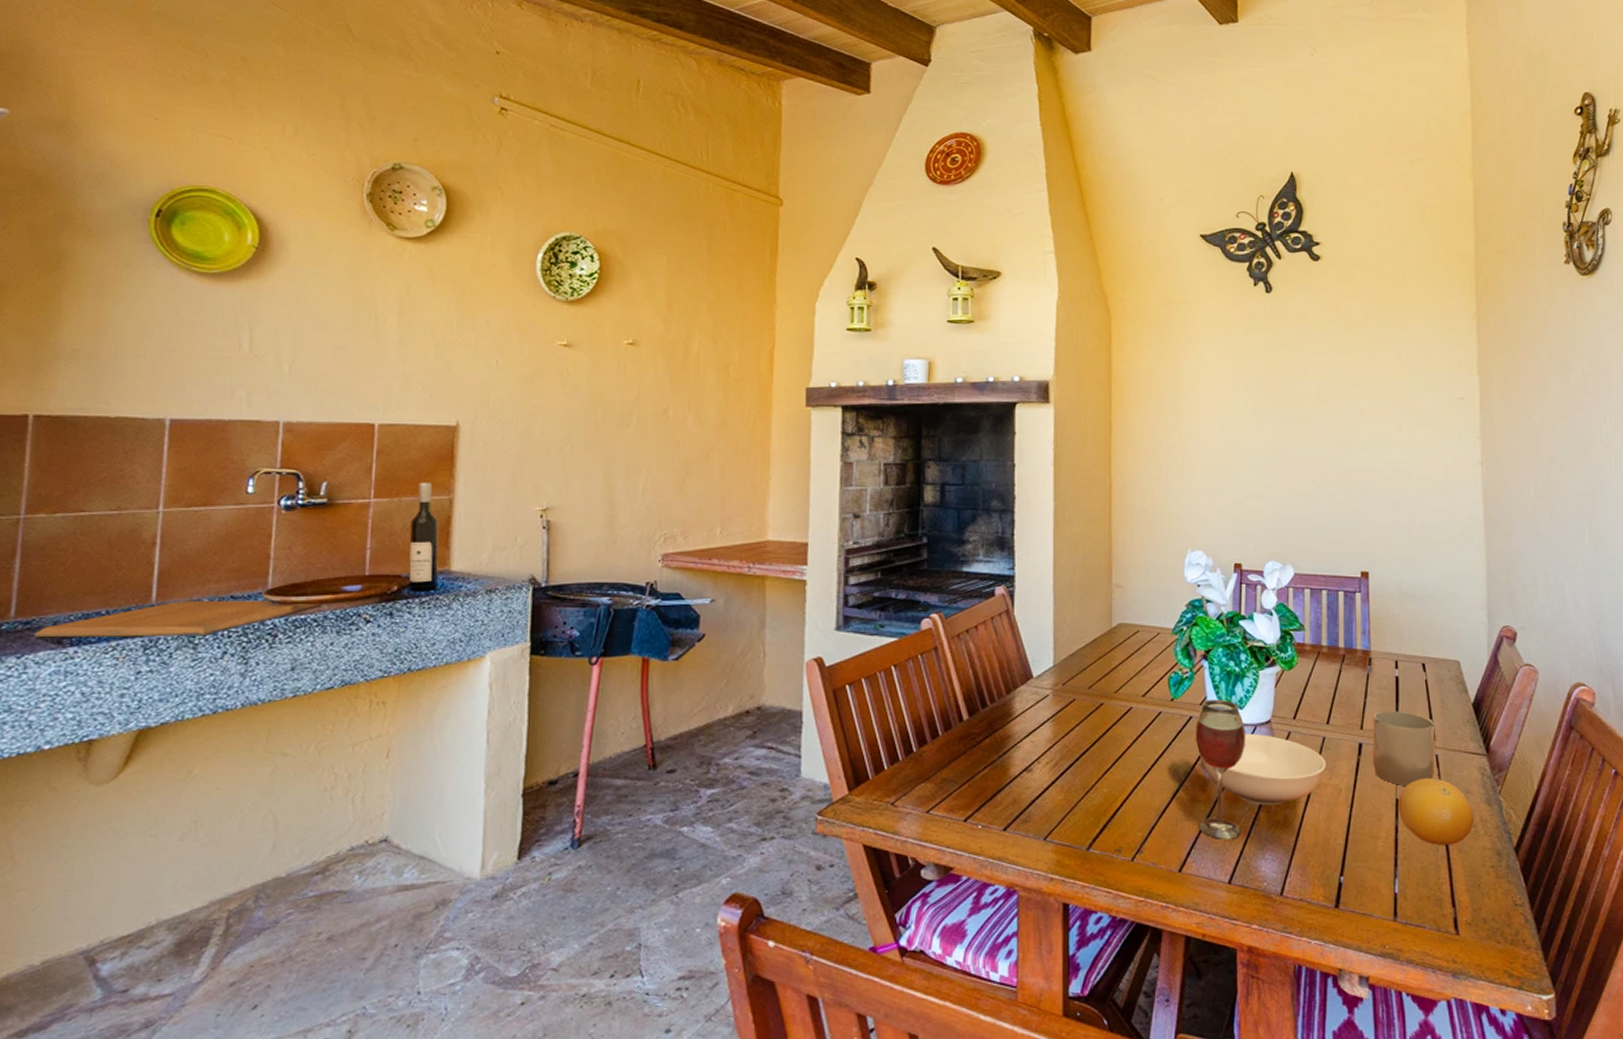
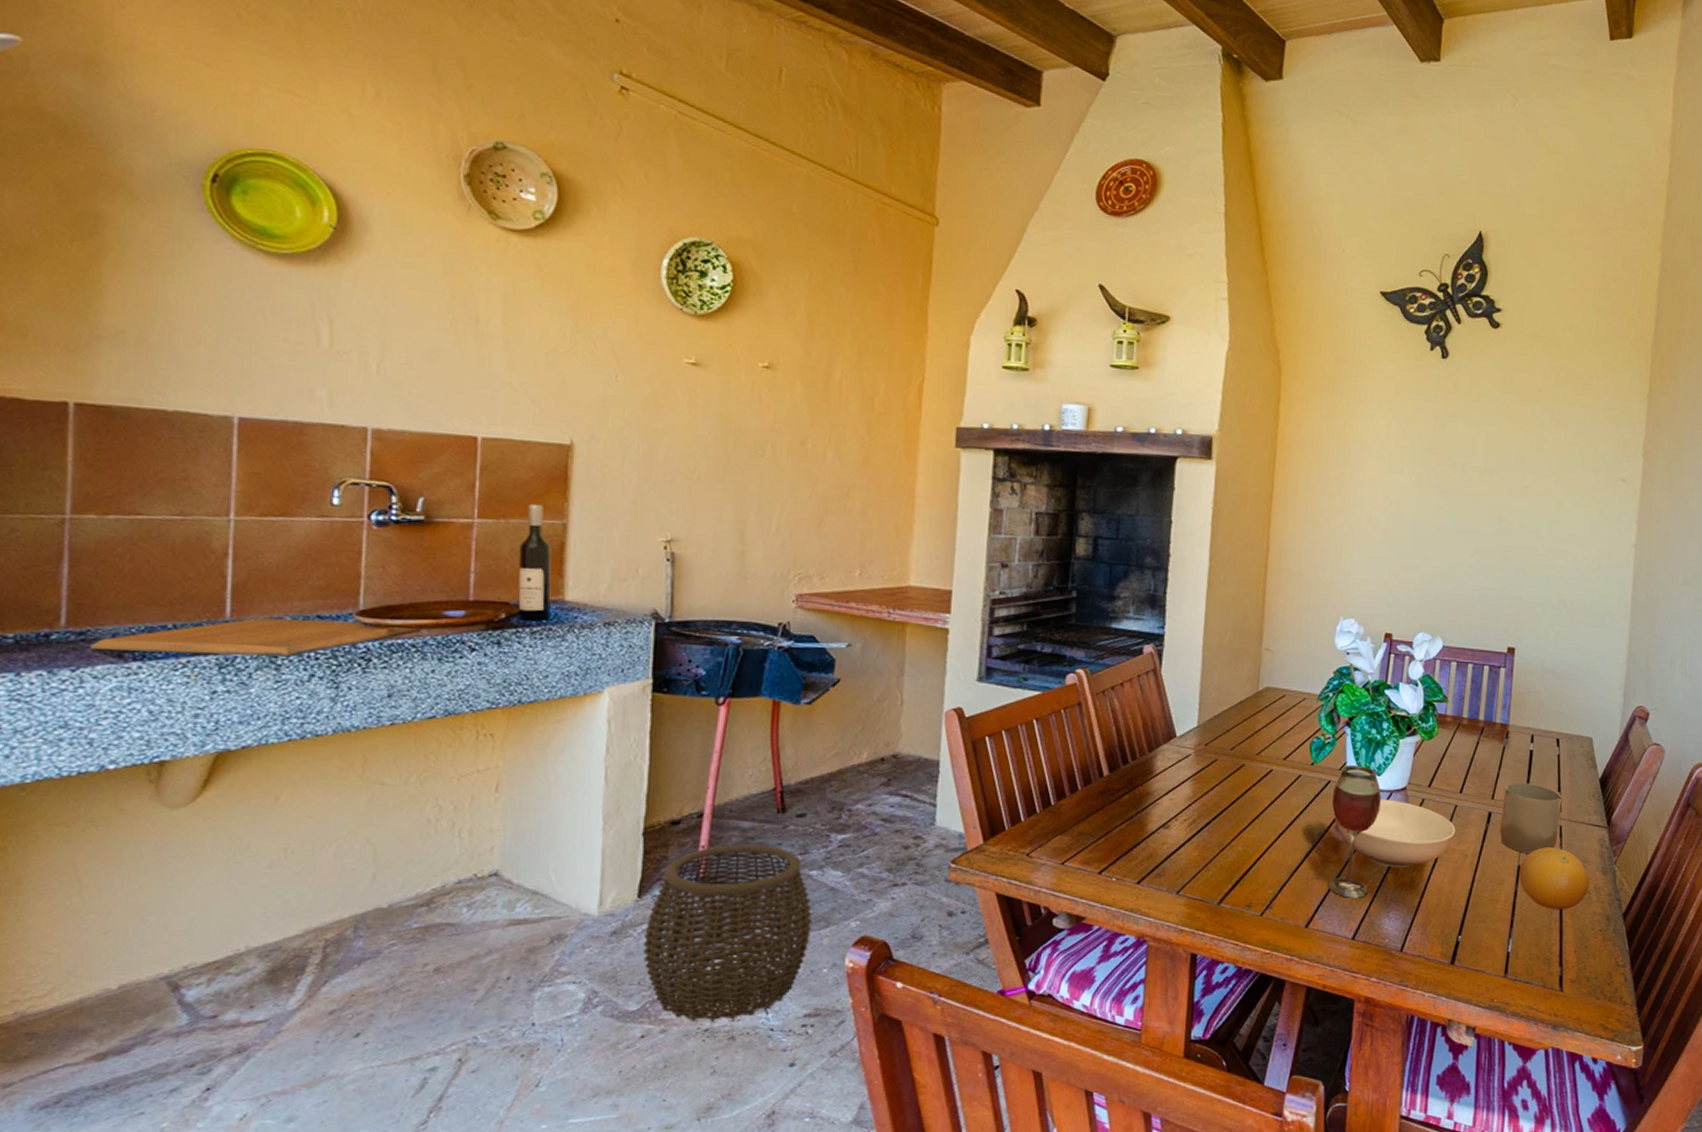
woven basket: none [522,802,685,987] -> present [642,844,813,1022]

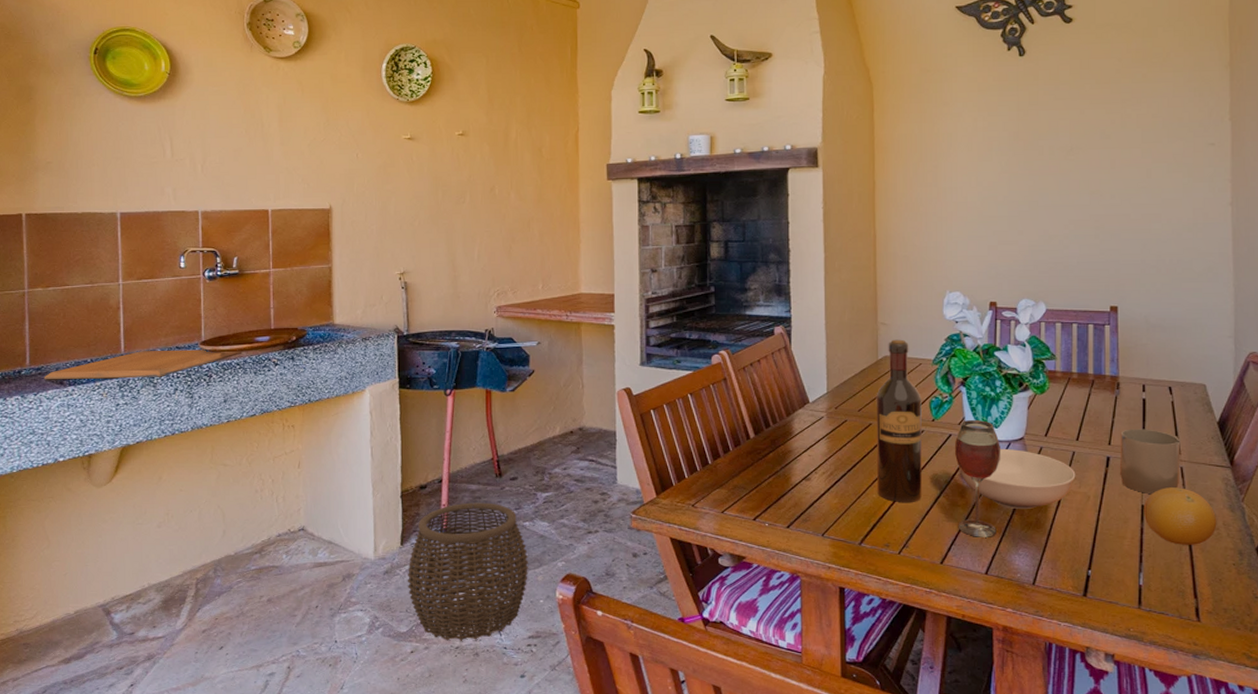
bottle: present [518,503,552,622] -> none [301,254,325,341]
wine bottle: none [1243,668,1302,857] -> present [876,339,922,502]

